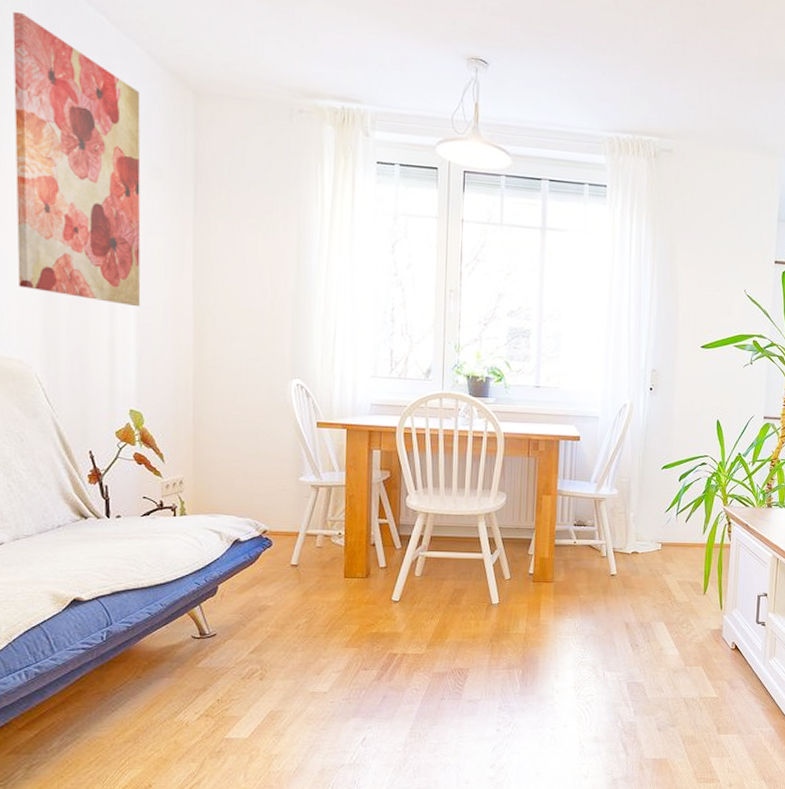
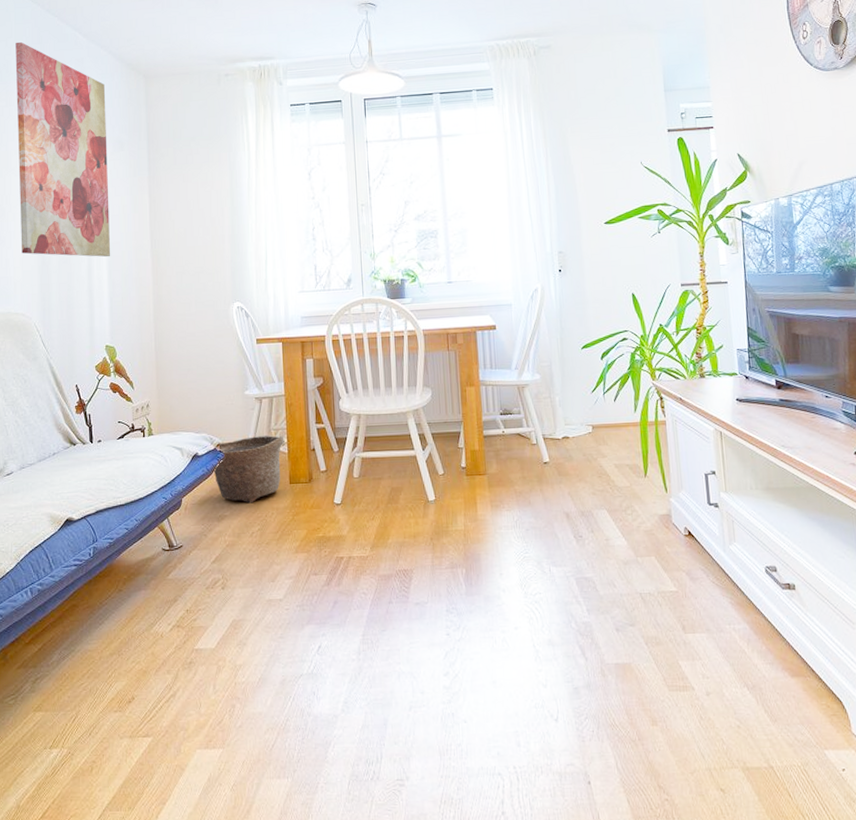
basket: none [257,526,342,595] -> present [213,435,285,504]

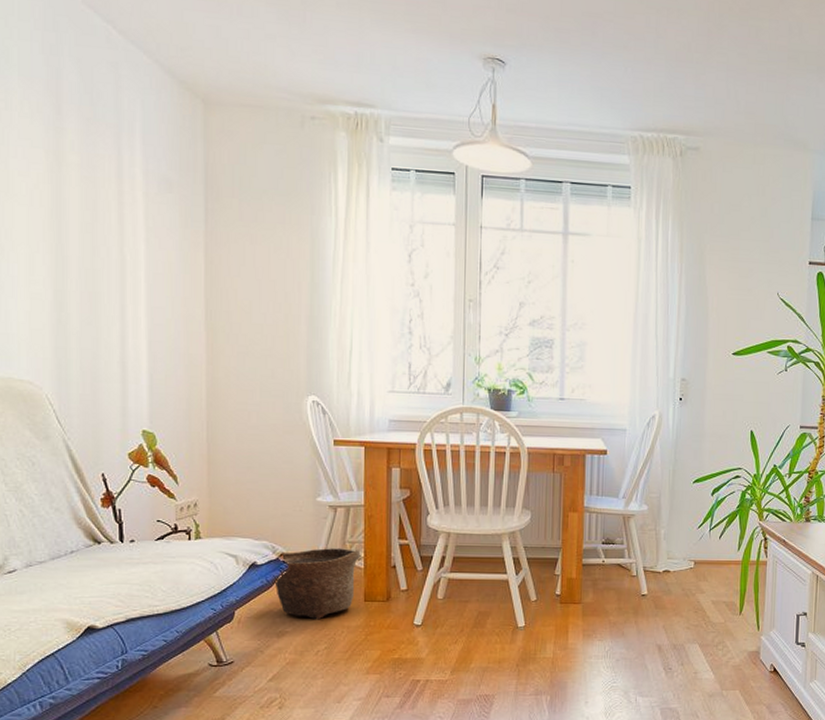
wall art: present [15,41,111,257] -> none [19,23,152,324]

